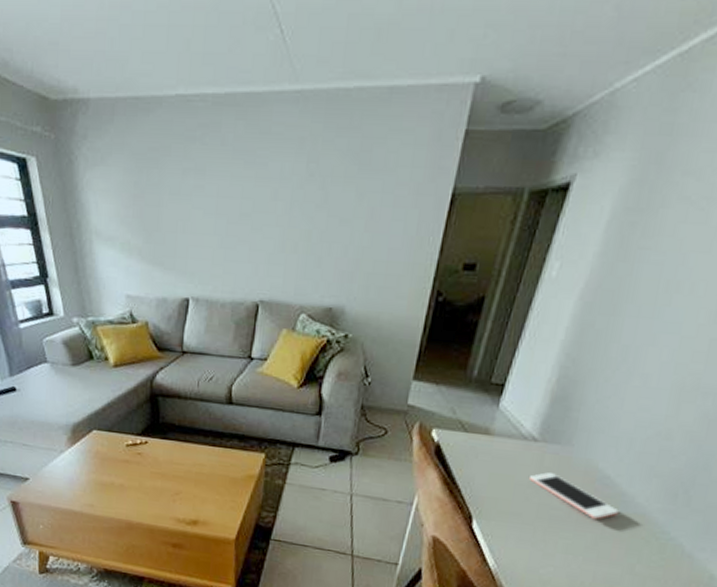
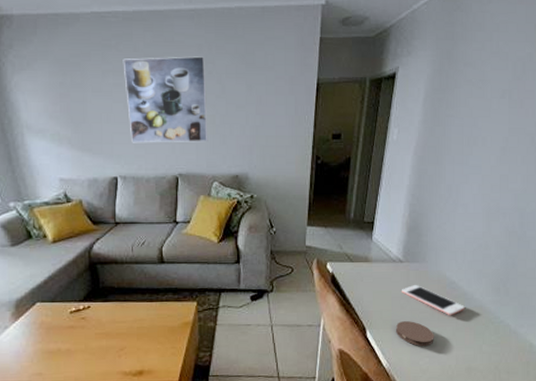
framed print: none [207,152,307,263] -> present [123,56,208,143]
coaster: none [512,516,567,553] -> present [395,321,434,347]

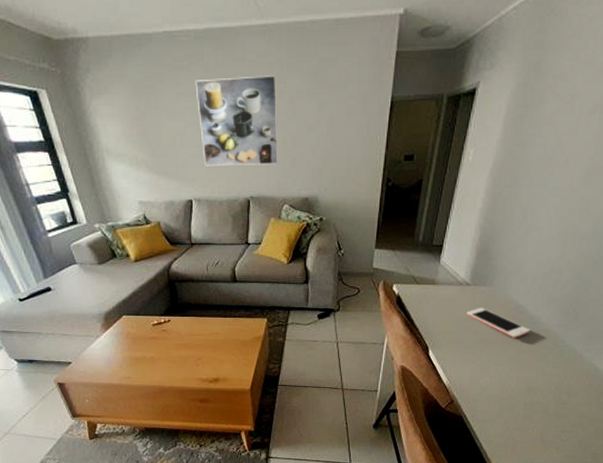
coaster: present [395,321,434,347] -> none [457,342,497,367]

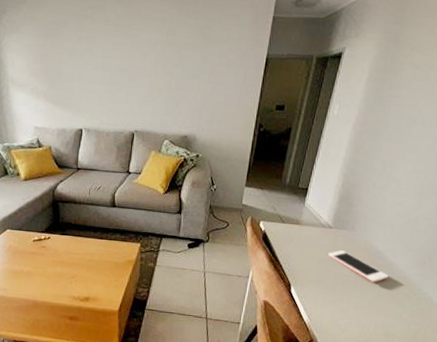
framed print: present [195,76,279,166] -> none [95,27,167,104]

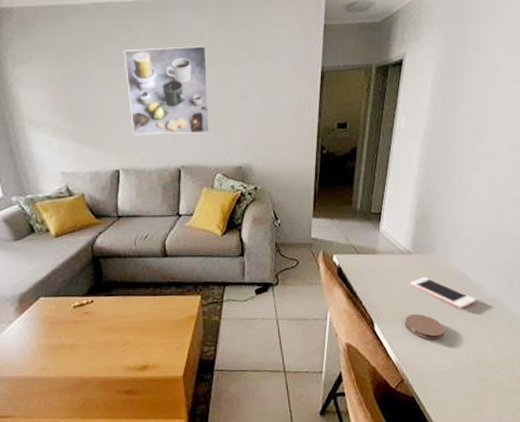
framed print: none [95,27,167,104] -> present [123,46,211,136]
coaster: none [318,282,356,308] -> present [404,314,445,341]

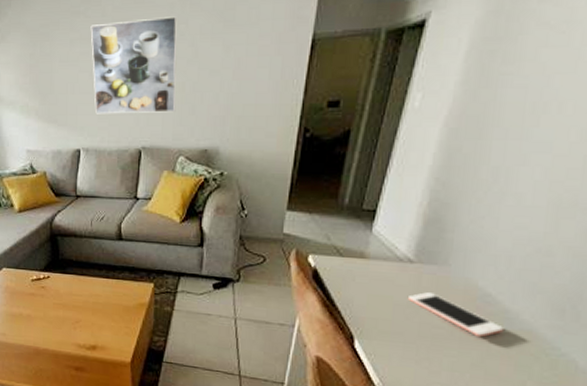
coaster: present [404,314,445,341] -> none [394,335,452,371]

